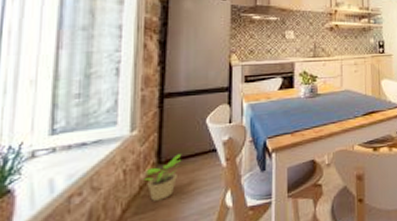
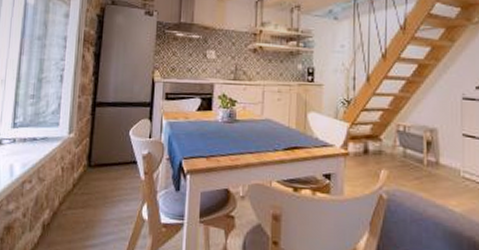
potted plant: present [144,154,182,201] -> none [77,160,108,200]

